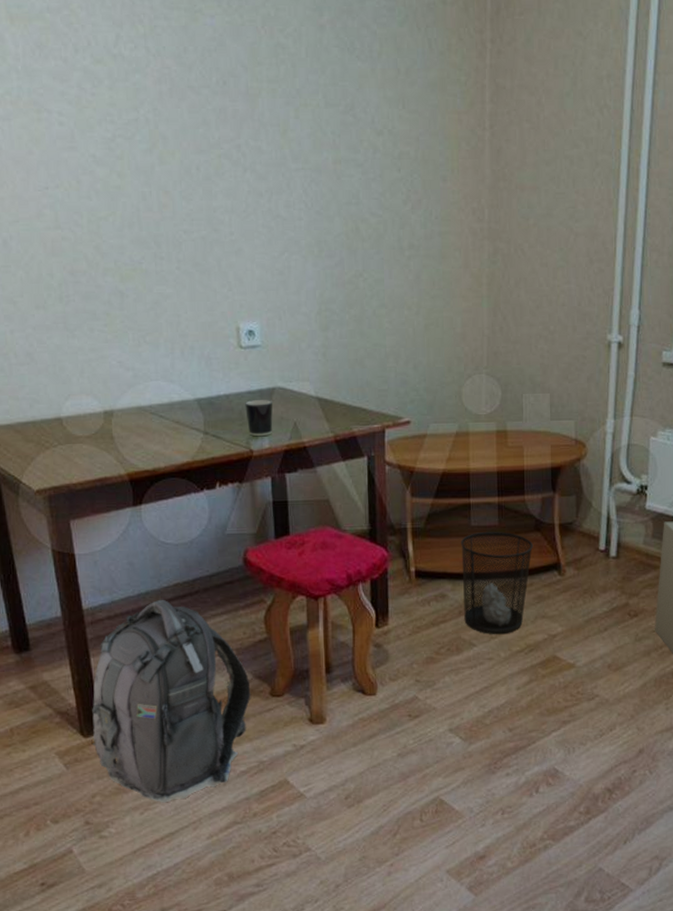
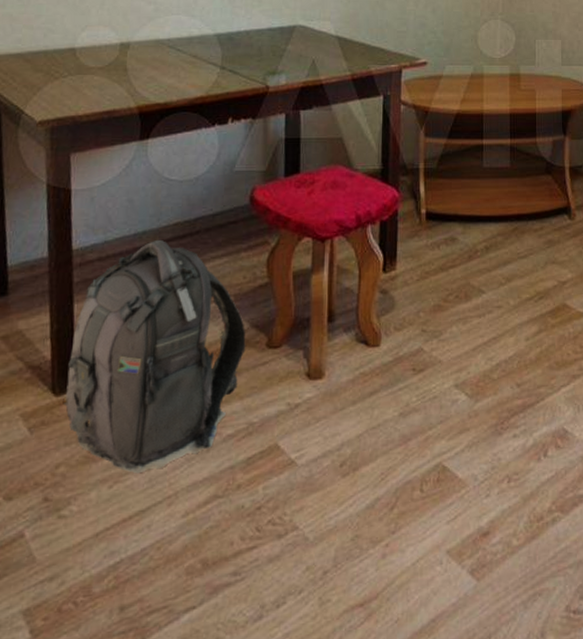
mug: present [245,400,273,437] -> none [264,37,292,73]
waste bin: present [460,532,534,634] -> none [472,174,545,280]

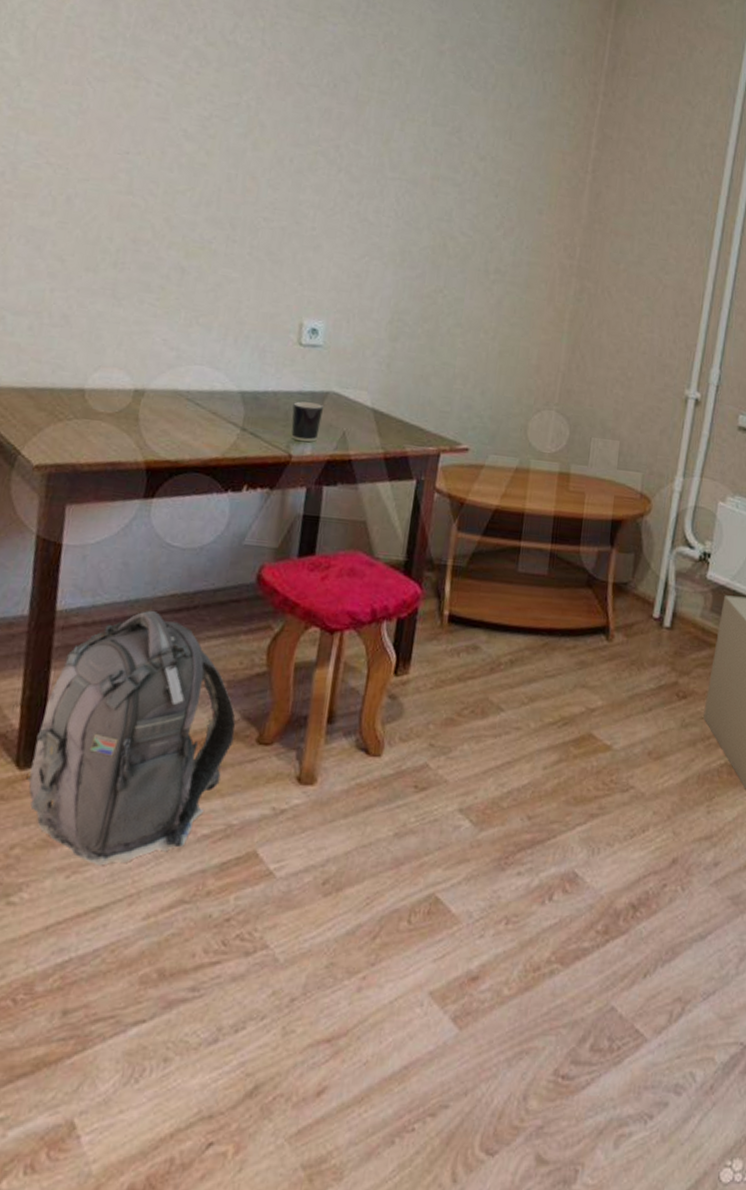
mug: none [264,37,292,73] -> present [291,401,323,442]

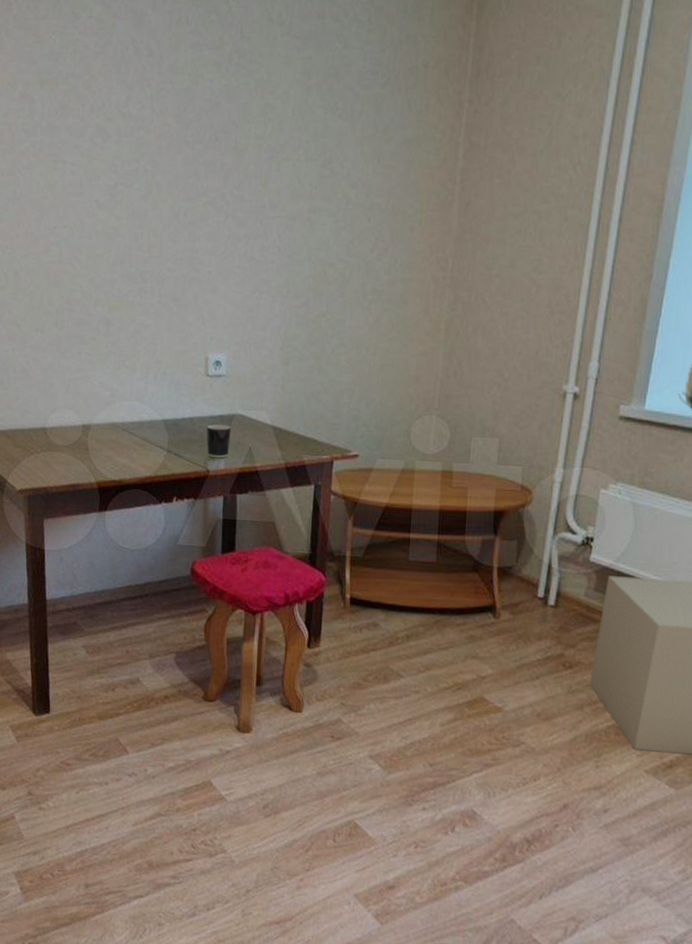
backpack: present [27,610,236,866] -> none [42,598,186,786]

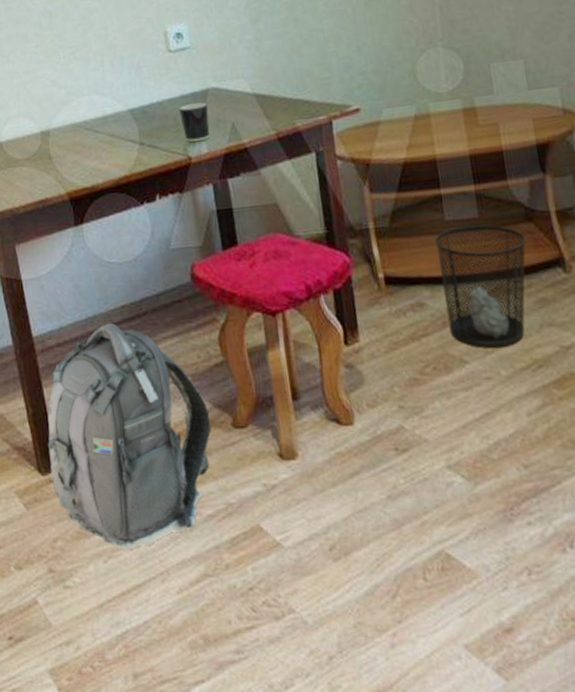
backpack: none [42,598,186,786] -> present [47,322,212,550]
waste bin: none [394,567,470,669] -> present [434,225,527,348]

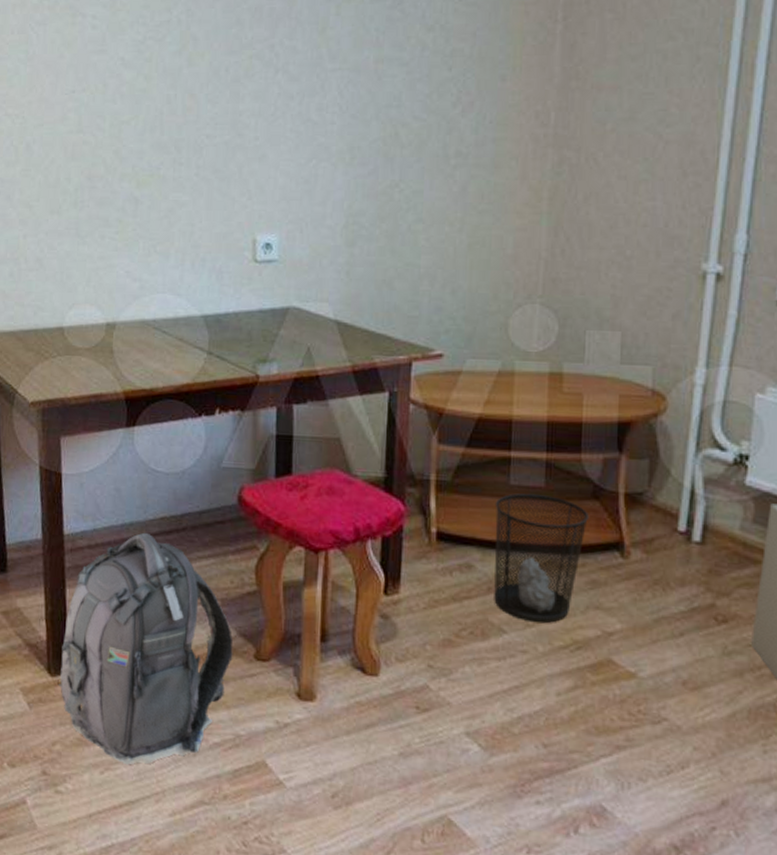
mug: present [179,102,210,143] -> none [254,320,285,361]

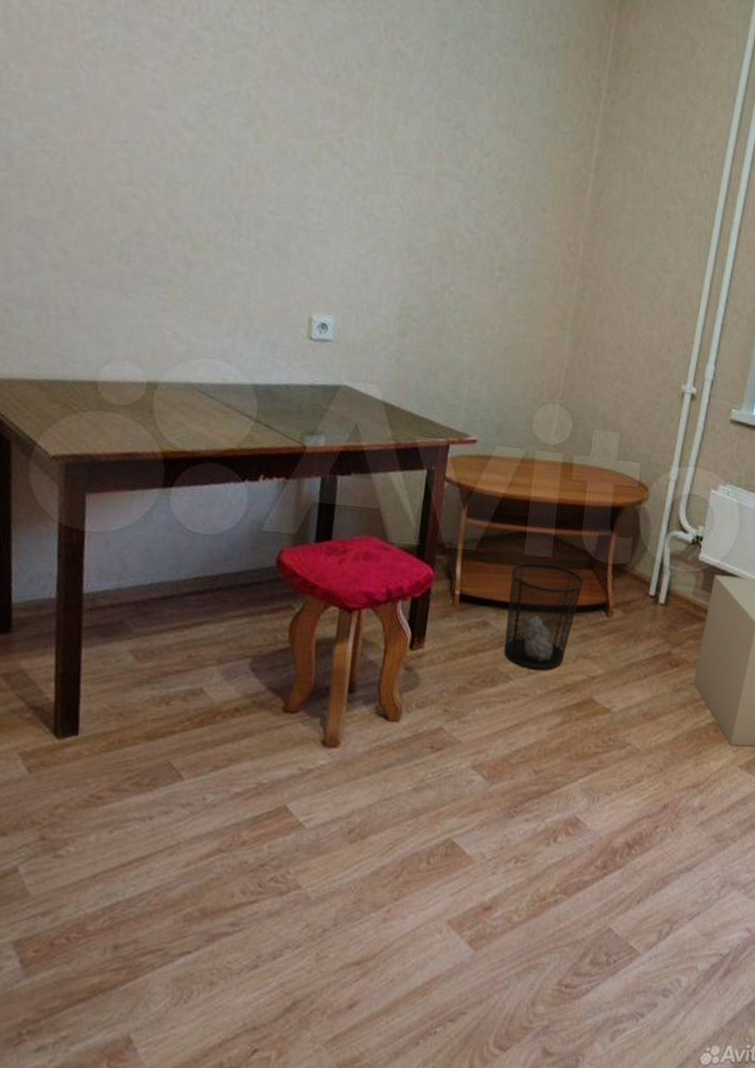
backpack: present [59,532,233,765] -> none [66,592,262,822]

